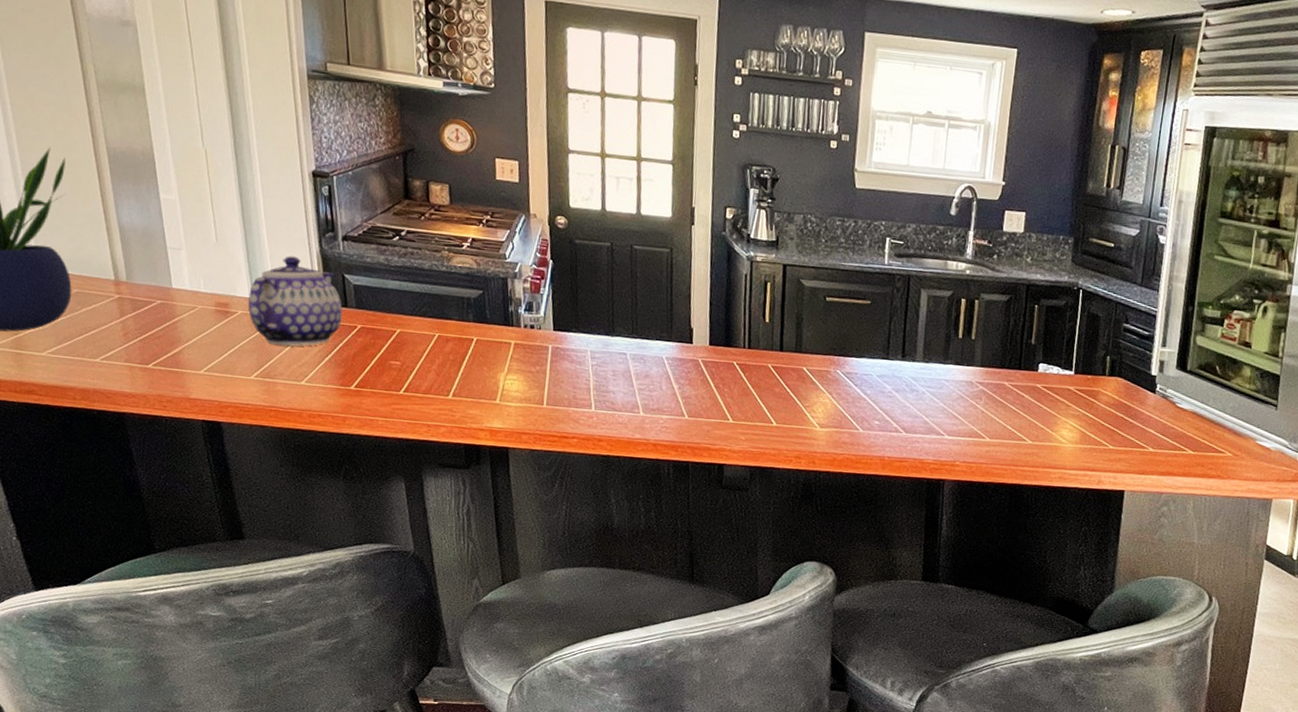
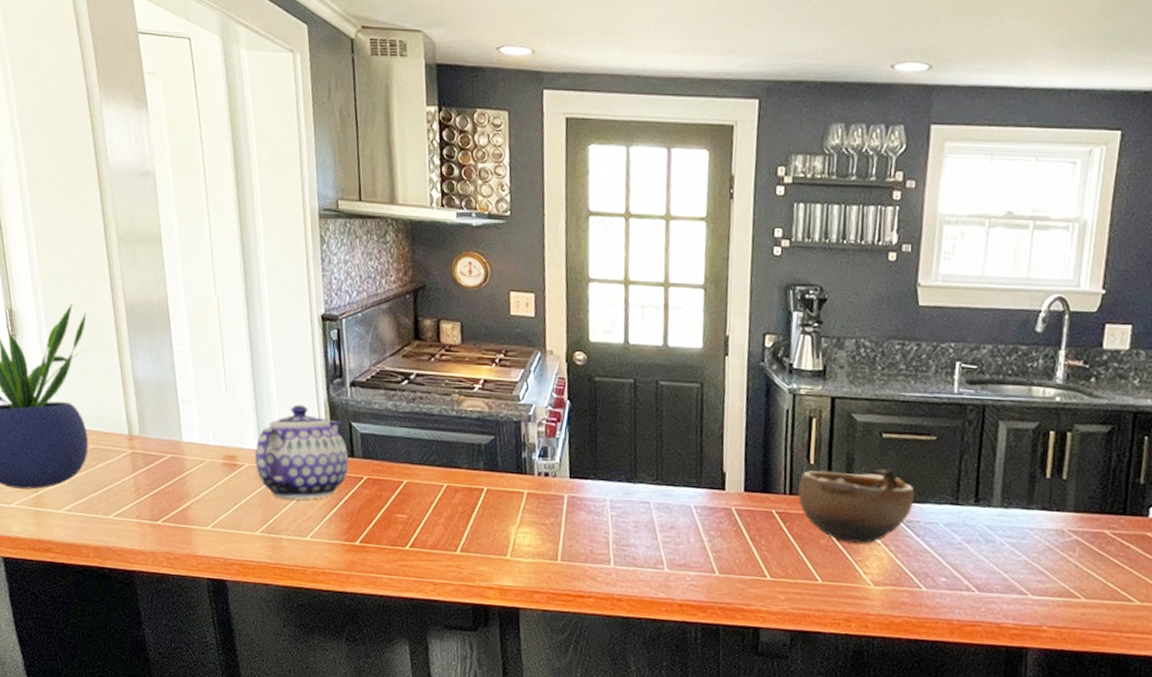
bowl: none [755,326,853,392] -> present [797,467,915,544]

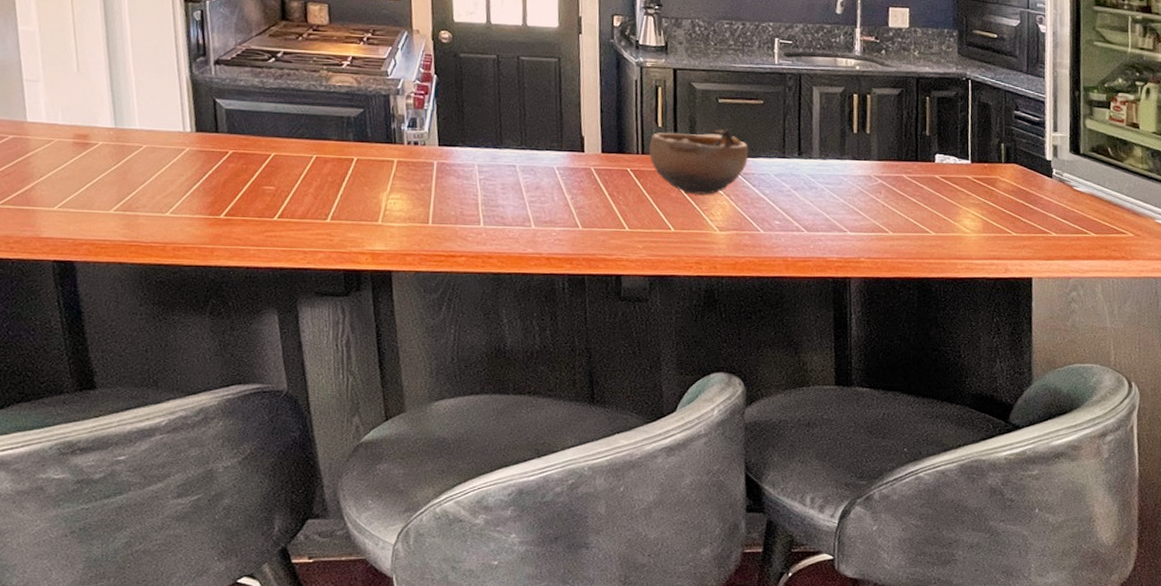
teapot: present [255,404,349,500] -> none [110,83,213,176]

